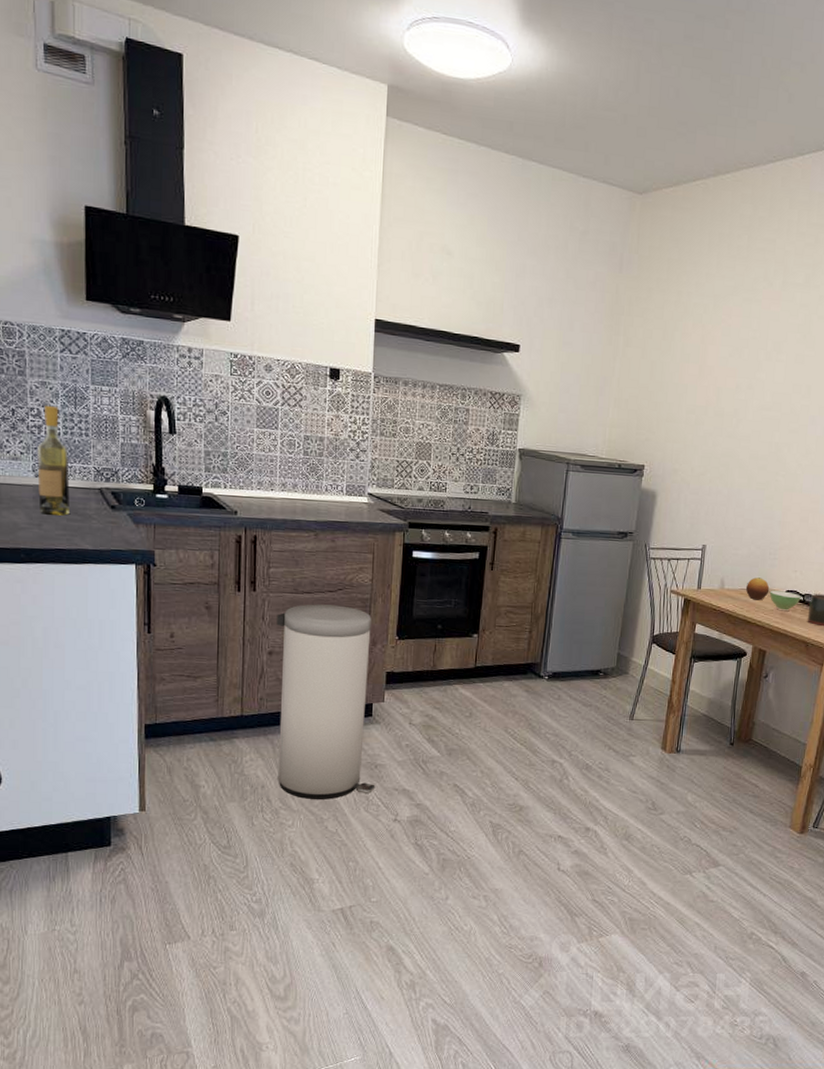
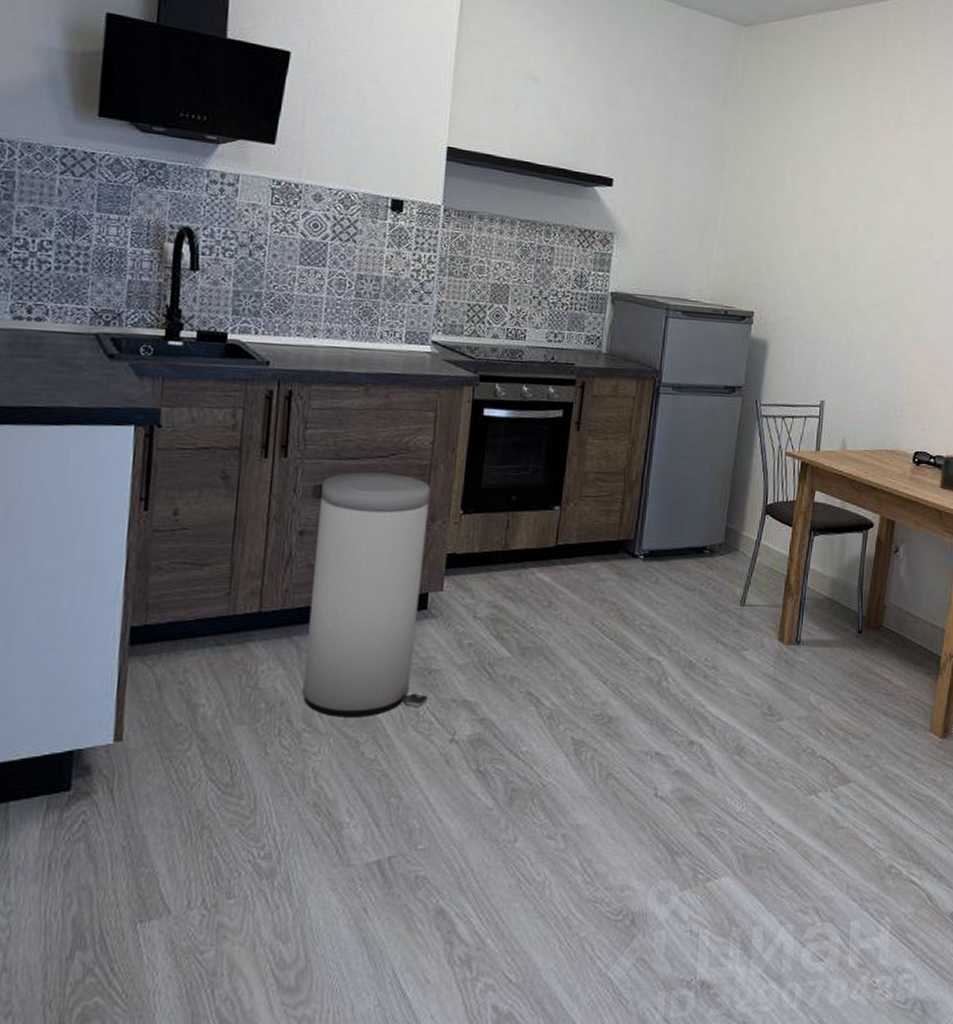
bottle: present [37,405,70,516] -> none [14,234,60,366]
fruit: present [745,577,770,600] -> none [870,437,897,463]
bowl: present [769,590,801,612] -> none [896,452,932,476]

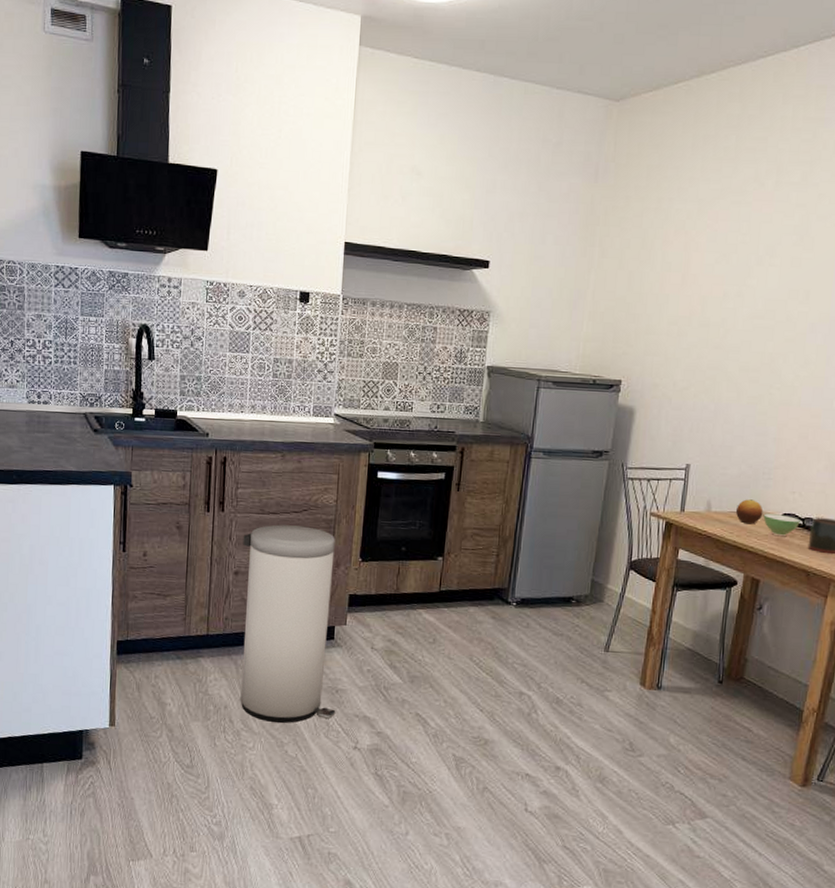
fruit: none [870,437,897,463] -> present [735,499,764,524]
bowl: none [896,452,932,476] -> present [763,513,800,537]

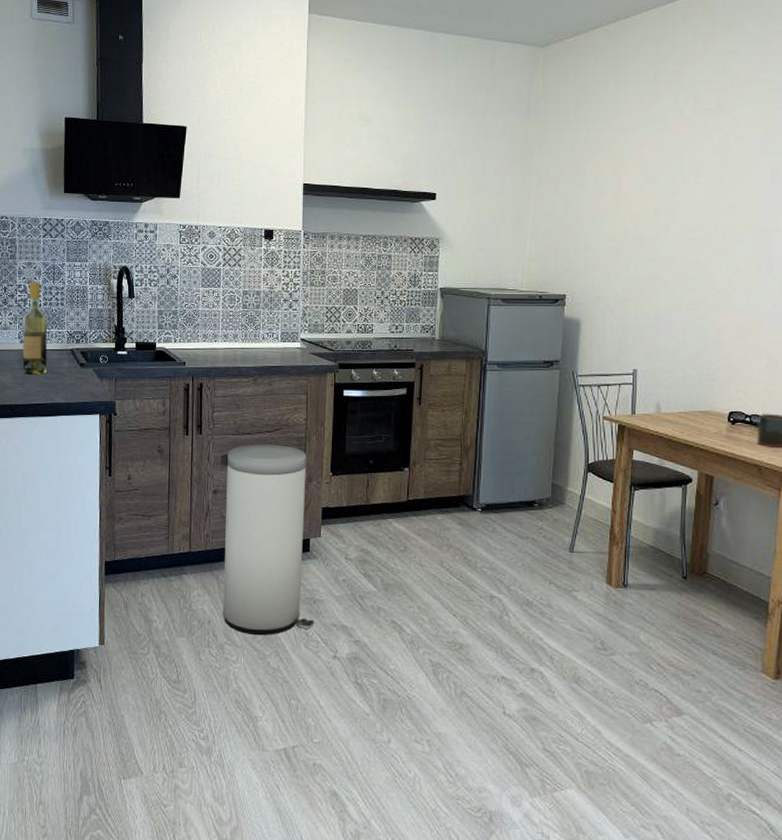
bottle: none [30,336,59,439] -> present [22,281,48,375]
fruit: present [735,499,764,524] -> none [684,400,711,423]
bowl: present [763,513,800,537] -> none [711,412,747,434]

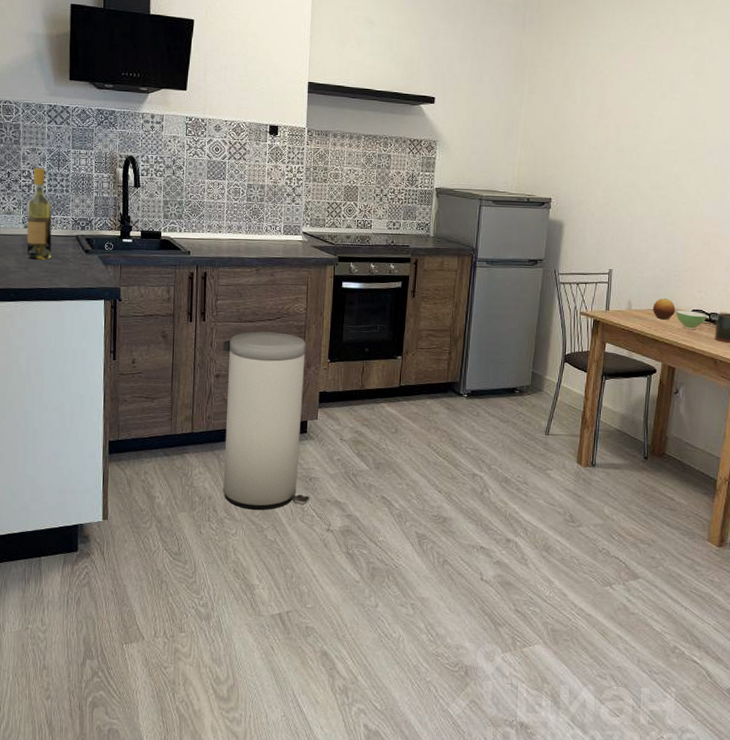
fruit: none [684,400,711,423] -> present [652,298,676,320]
bowl: none [711,412,747,434] -> present [676,310,707,330]

